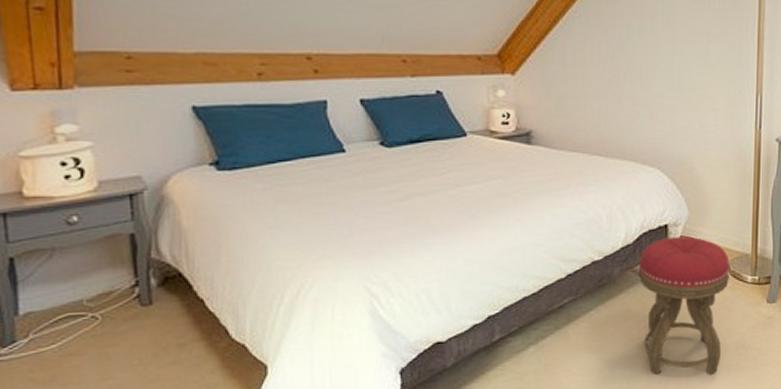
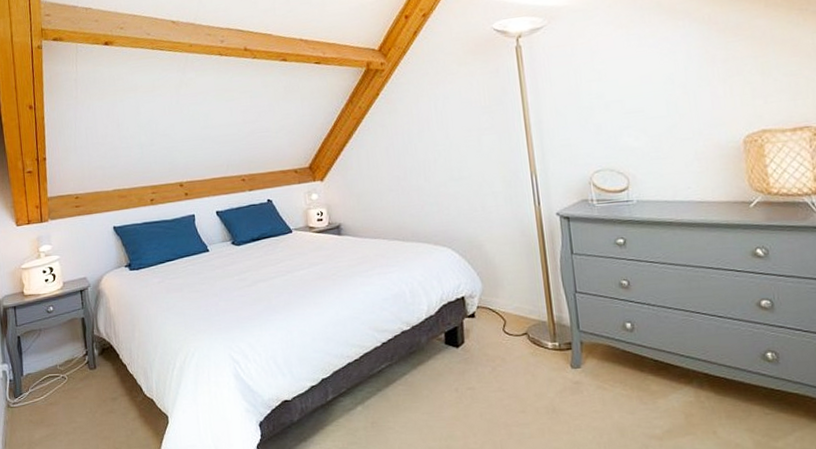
stool: present [639,236,730,375] -> none [443,306,532,438]

